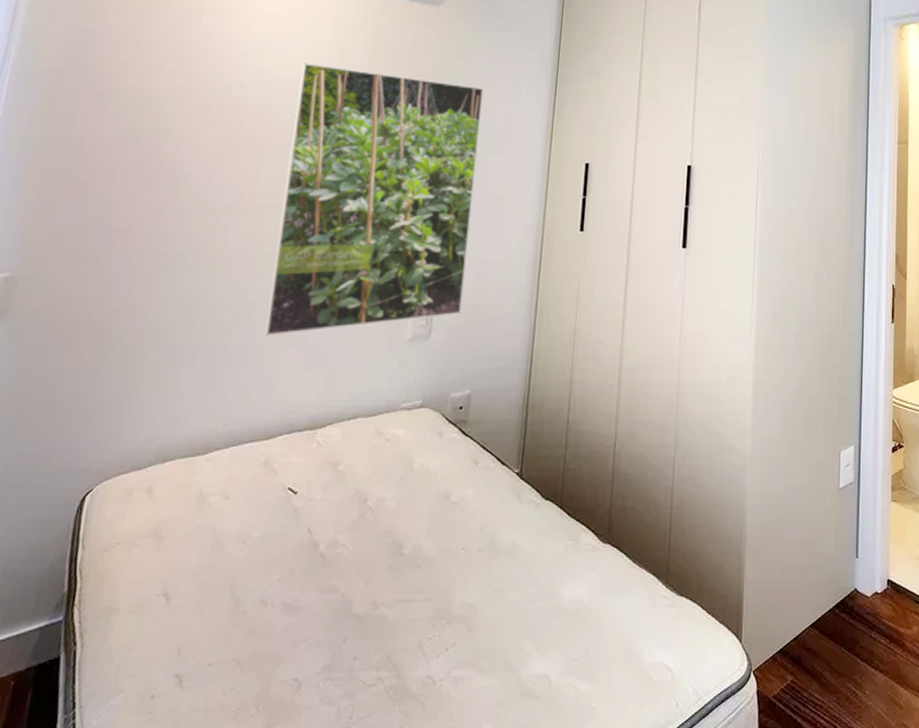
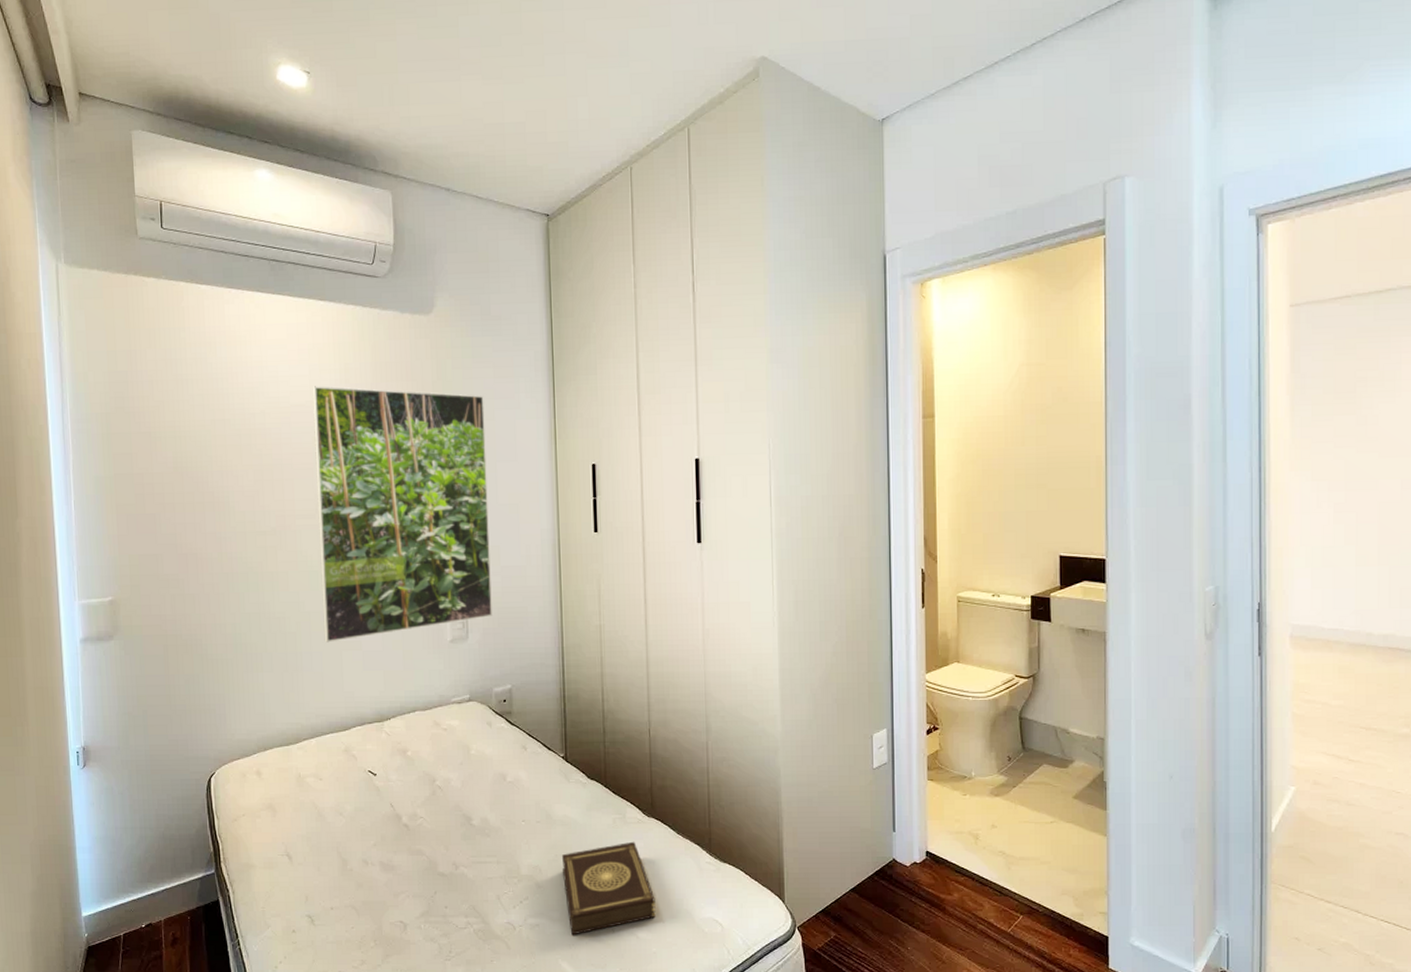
book: none [499,572,602,690] -> present [561,841,656,935]

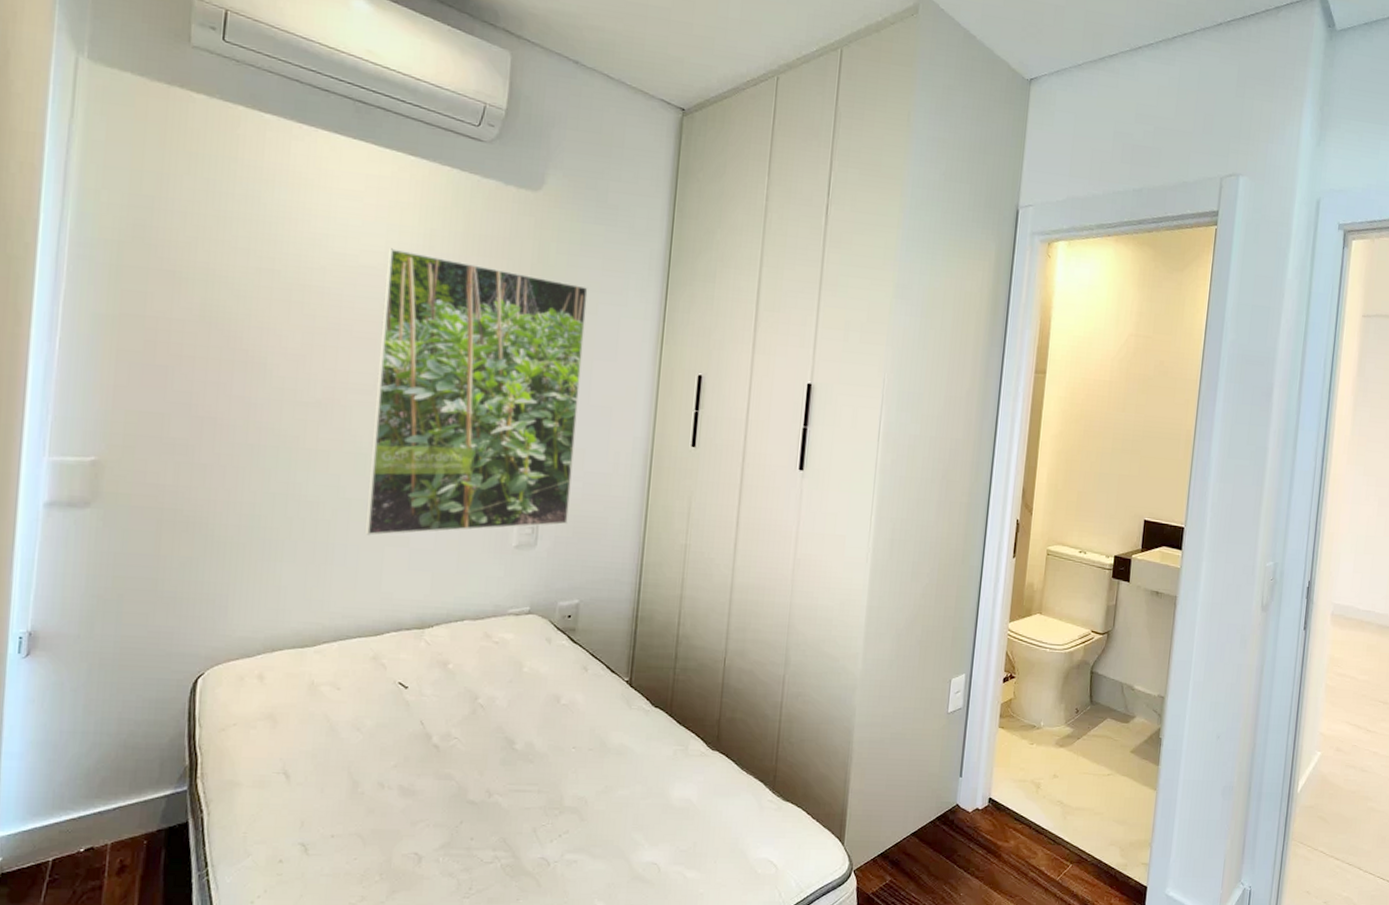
book: present [561,841,656,935] -> none [610,775,709,874]

